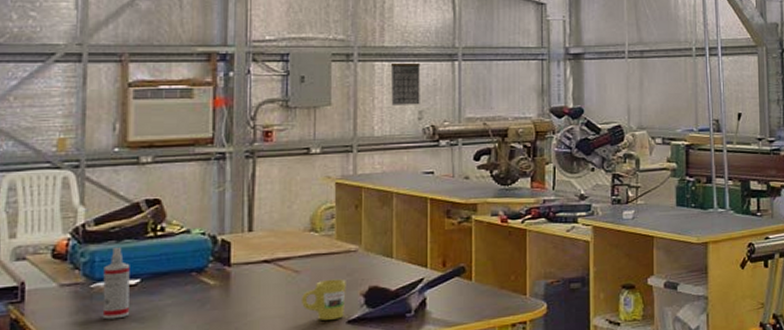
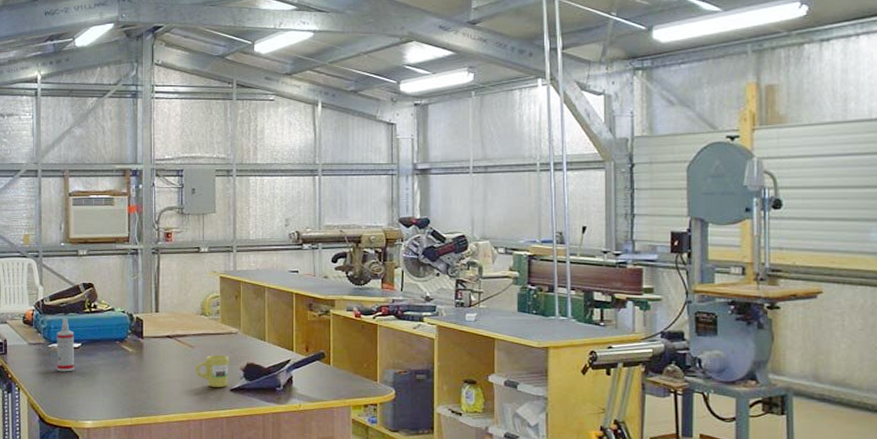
calendar: present [390,62,420,105] -> none [262,177,287,214]

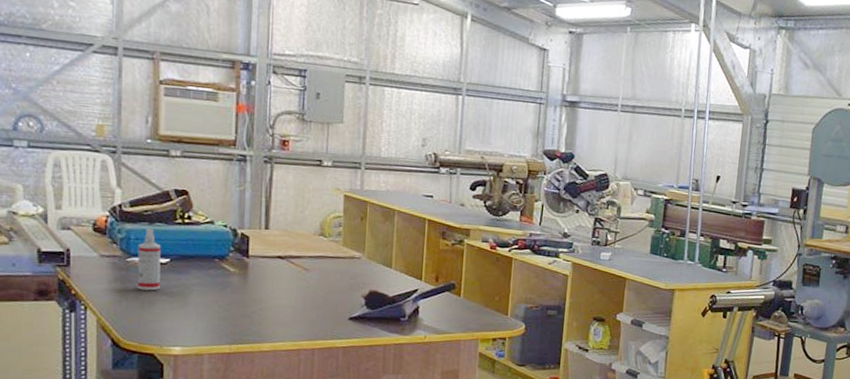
mug: present [196,354,229,387] -> none [310,279,350,315]

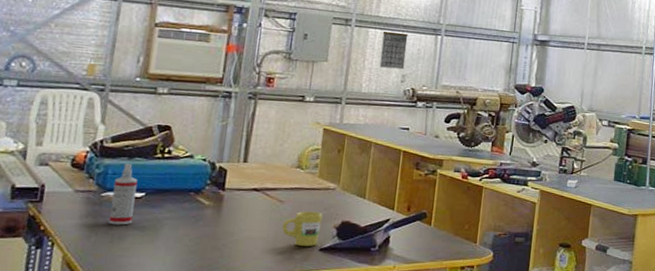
mug: none [310,279,350,315] -> present [282,211,323,246]
calendar: none [398,90,427,133] -> present [379,31,408,70]

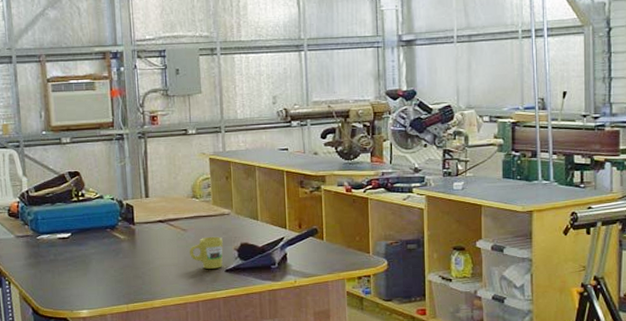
spray bottle: present [108,163,138,225] -> none [44,208,65,263]
calendar: present [379,31,408,70] -> none [247,54,274,92]

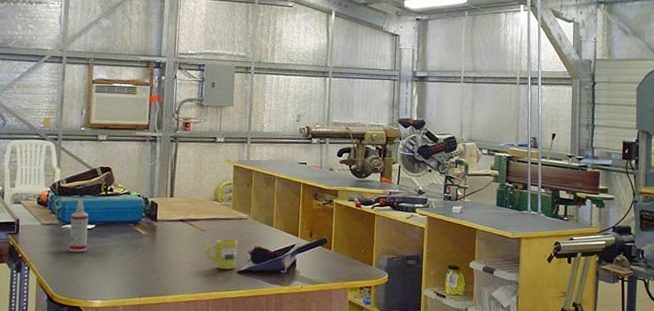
spray bottle: none [44,208,65,263] -> present [69,200,89,253]

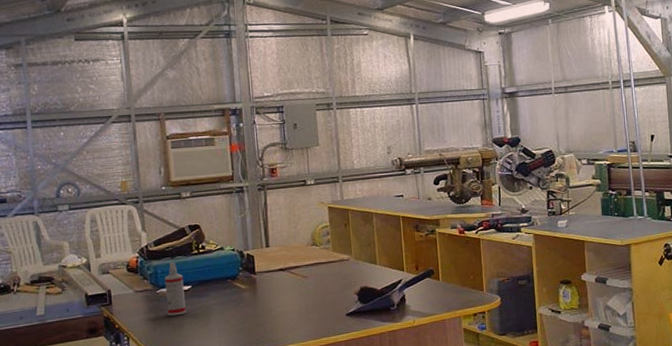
mug: present [206,238,238,269] -> none [311,281,344,314]

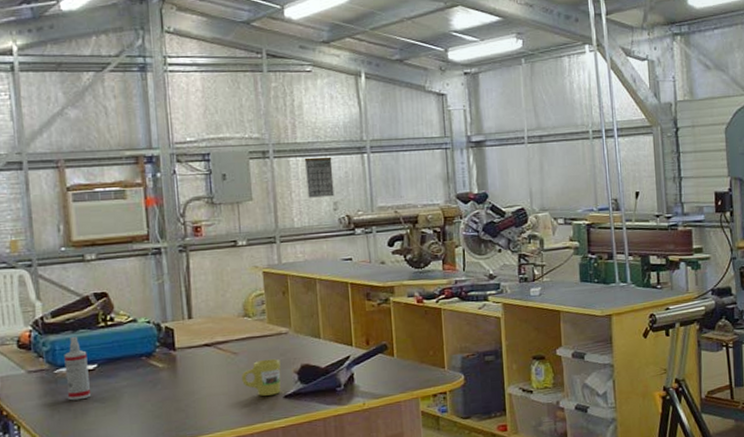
mug: none [311,281,344,314] -> present [242,358,281,396]
calendar: none [362,107,388,143] -> present [304,156,335,198]

